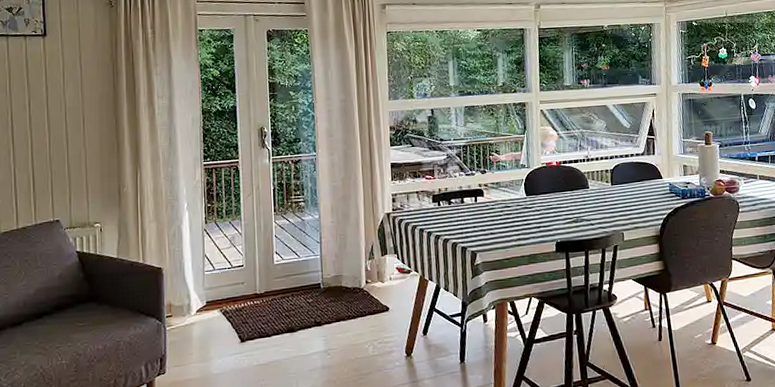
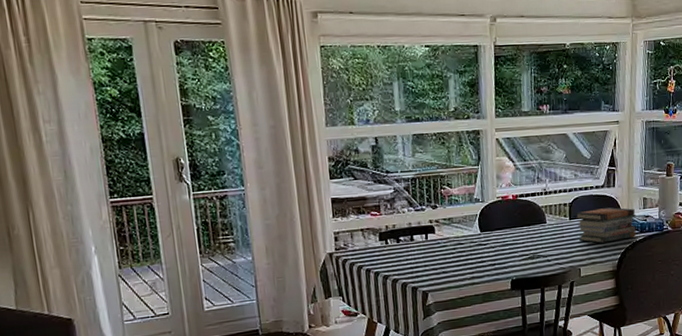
book stack: none [616,174,678,209] -> present [575,207,636,243]

